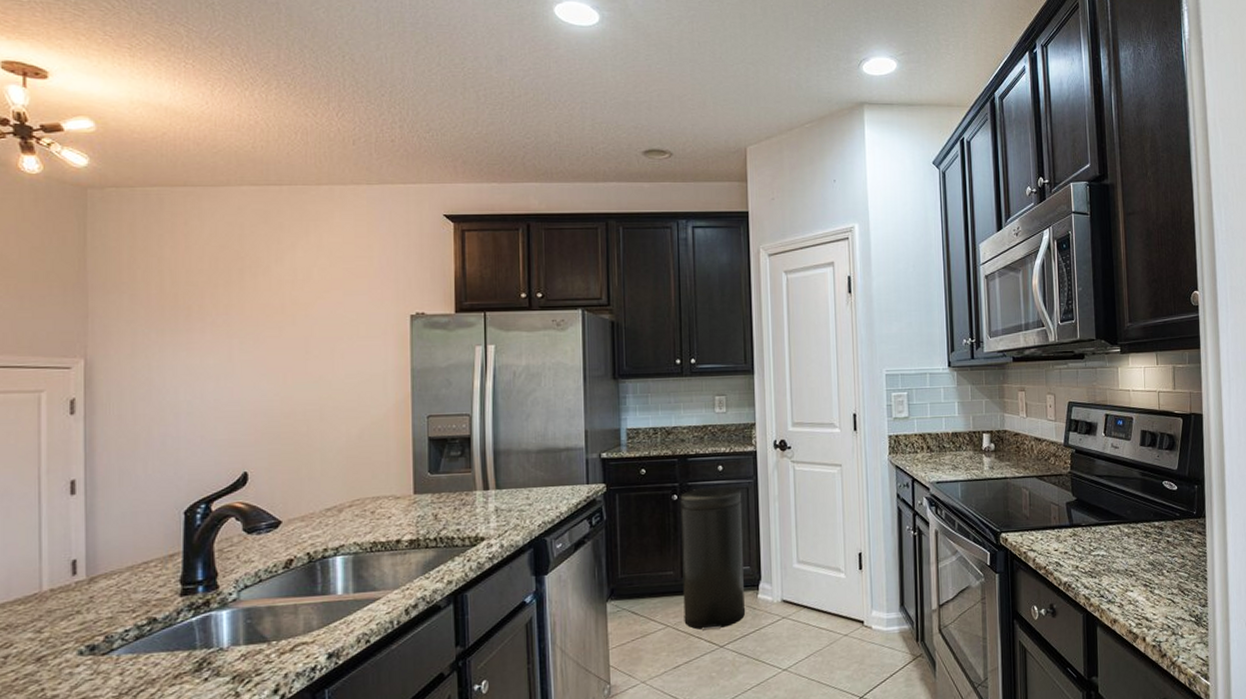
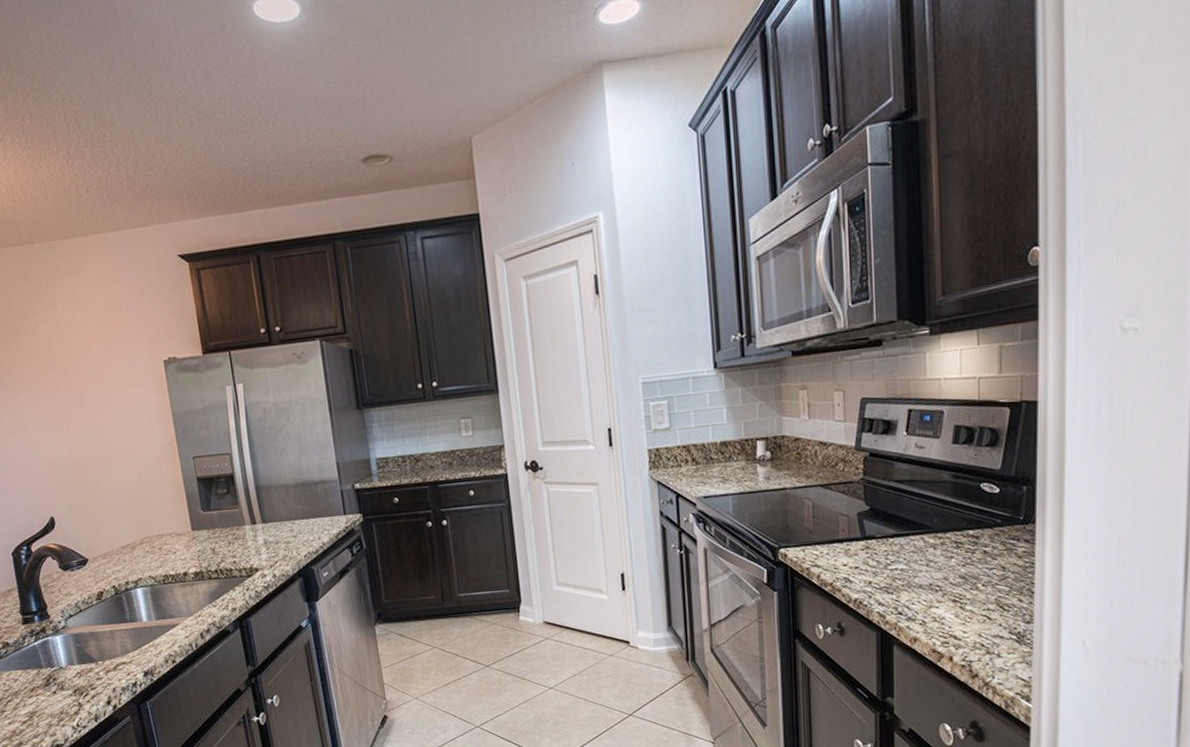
pedal bin: present [680,487,746,631] -> none [434,511,508,651]

